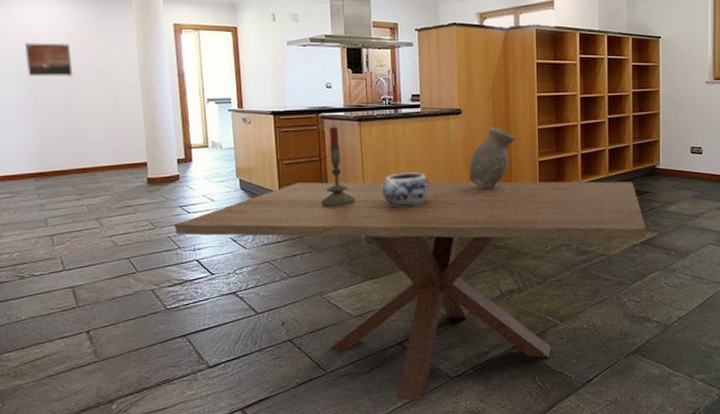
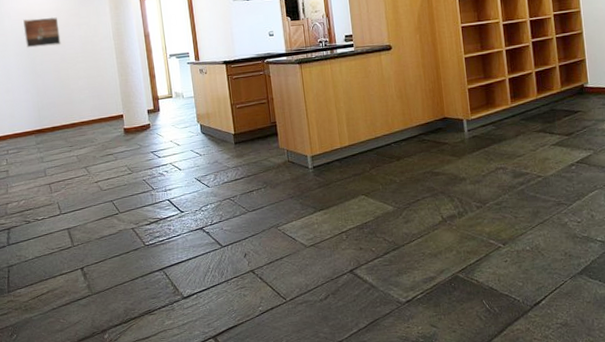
dining table: present [174,181,646,401] -> none [148,102,582,327]
candle: present [321,124,355,207] -> none [271,69,301,145]
decorative bowl: present [381,172,431,207] -> none [324,107,369,142]
vase: present [469,127,516,189] -> none [402,59,445,119]

